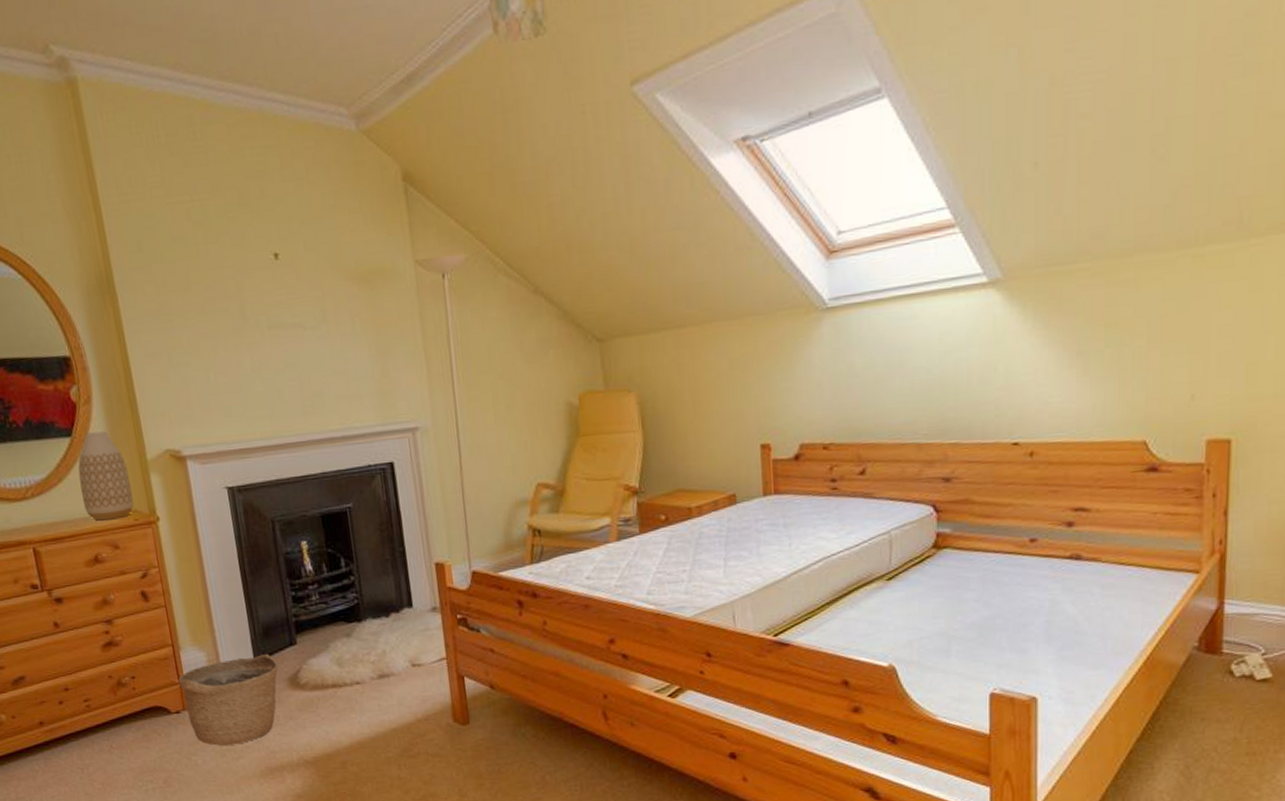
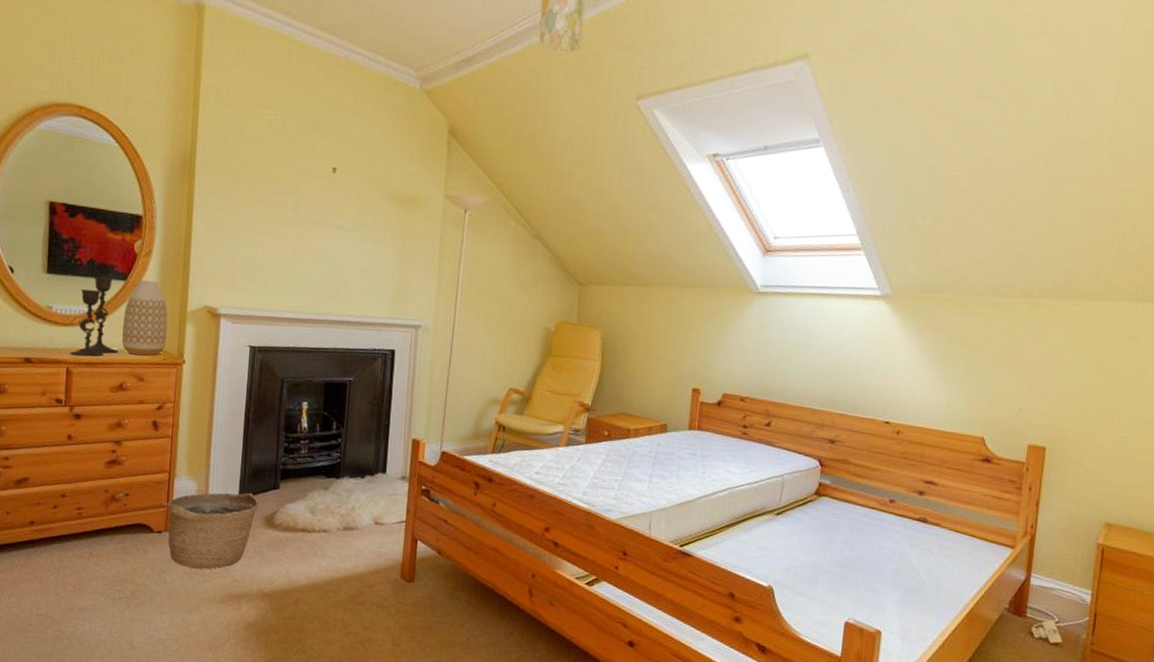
candlestick: none [25,436,83,533] -> present [71,276,118,357]

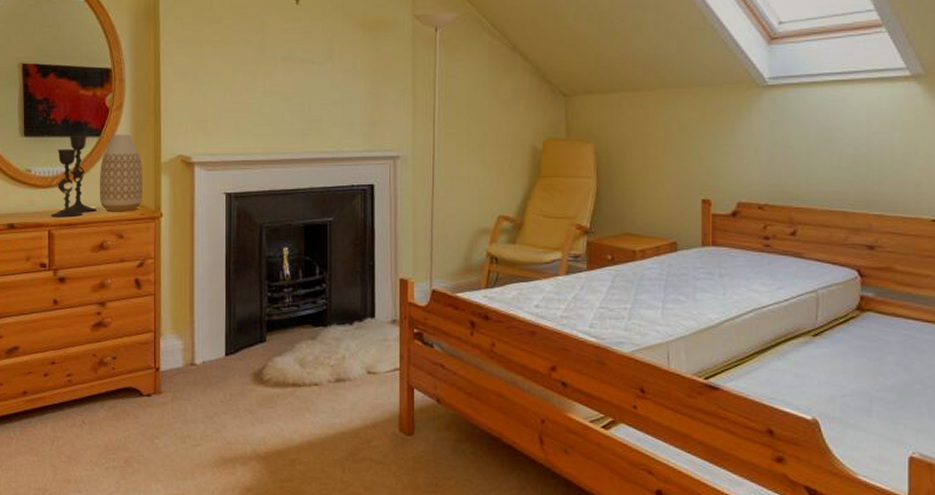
basket: present [166,492,259,570] -> none [154,348,246,433]

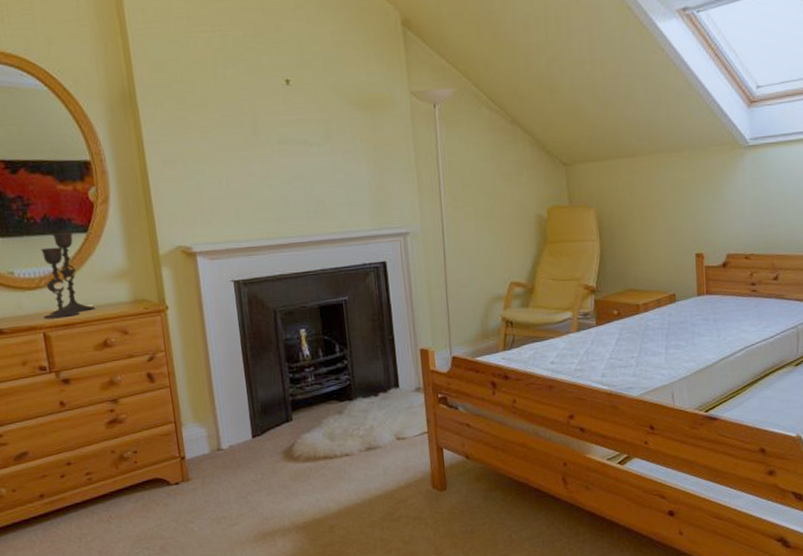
vase: present [100,135,144,212] -> none [92,228,145,309]

